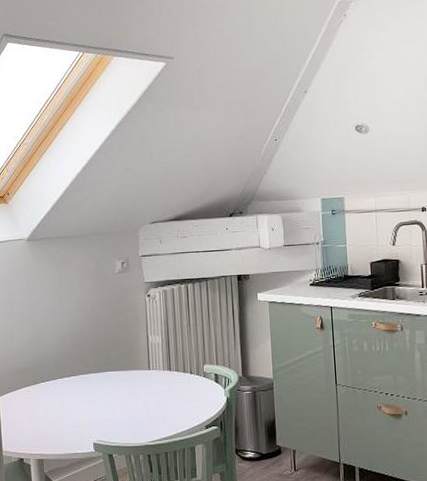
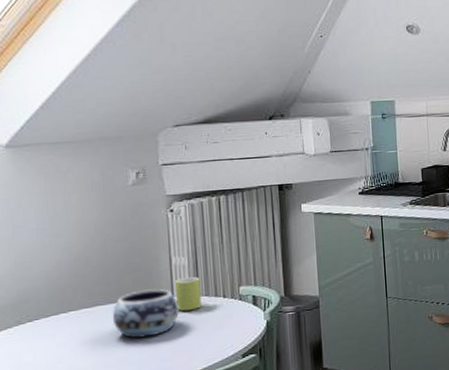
decorative bowl: none [102,362,154,403] -> present [112,288,179,338]
mug: none [151,353,172,383] -> present [175,276,202,312]

